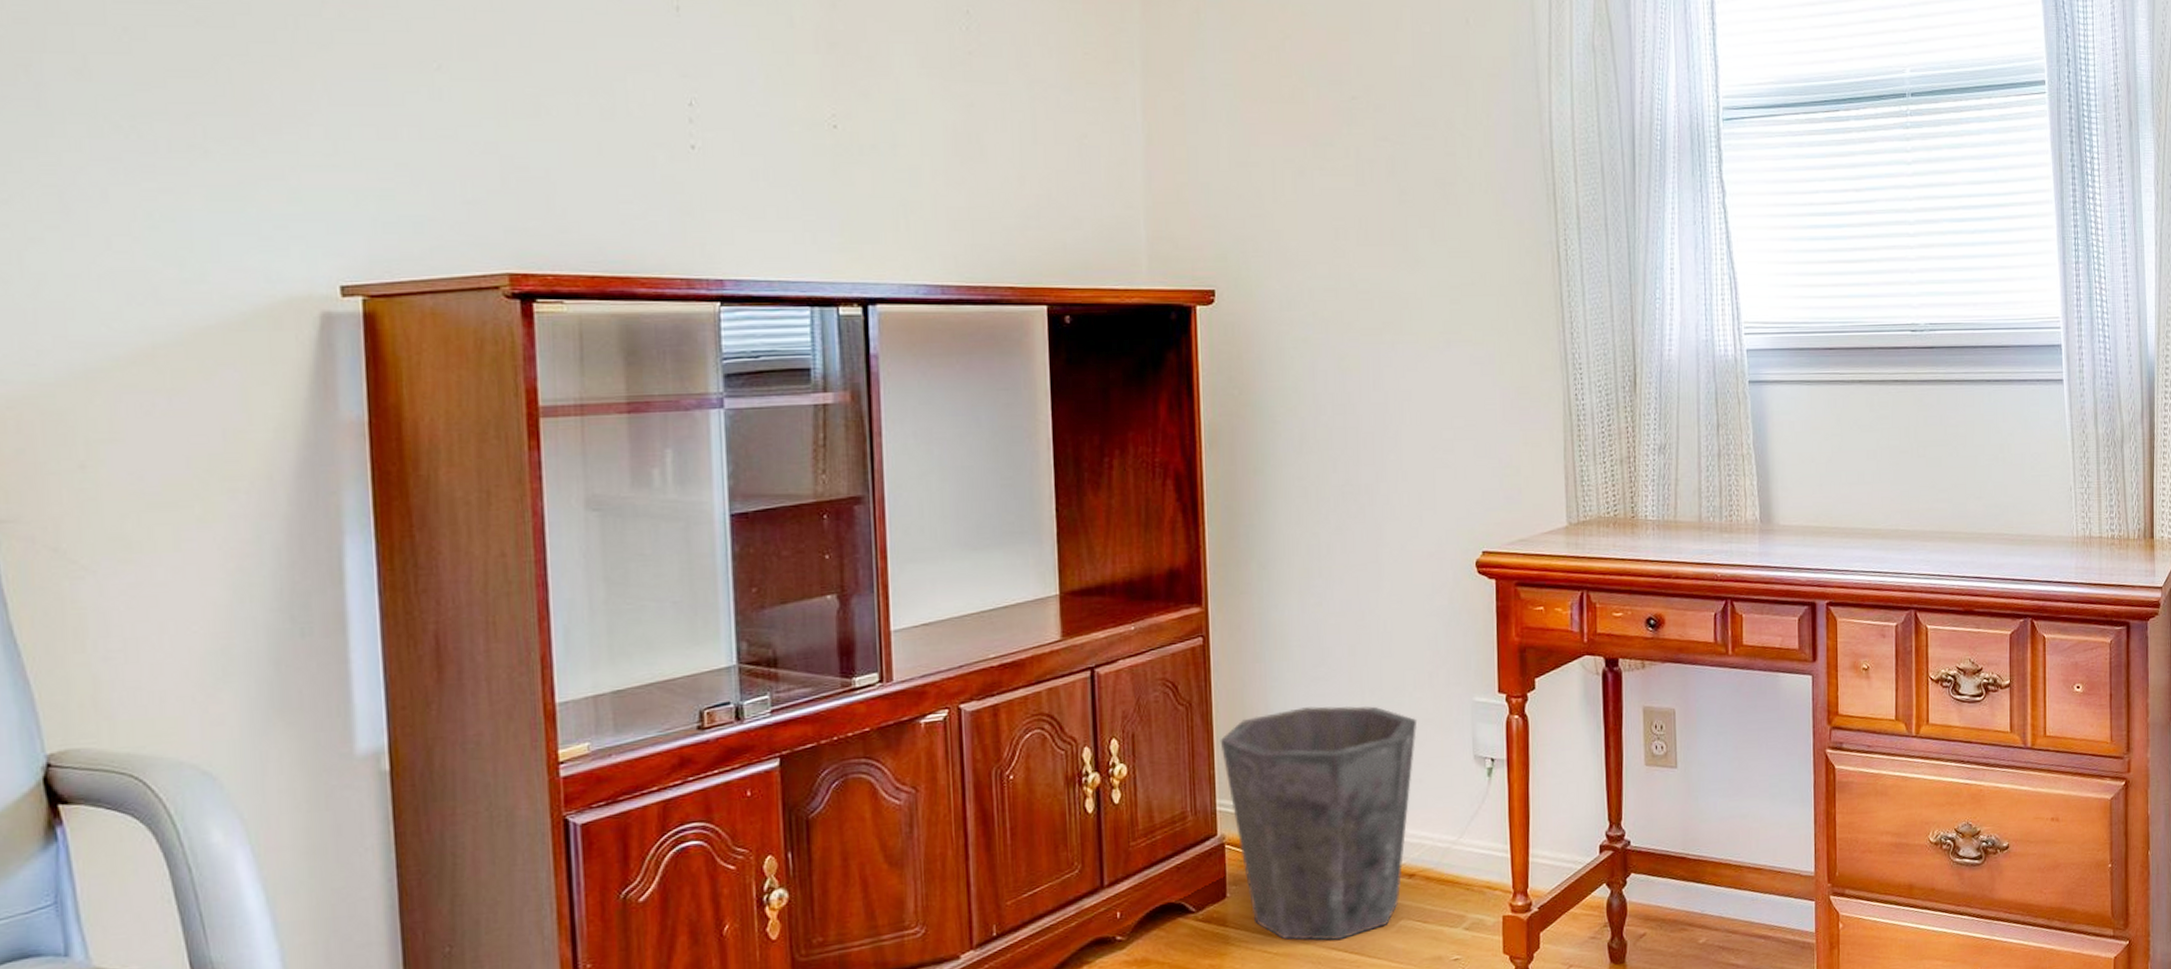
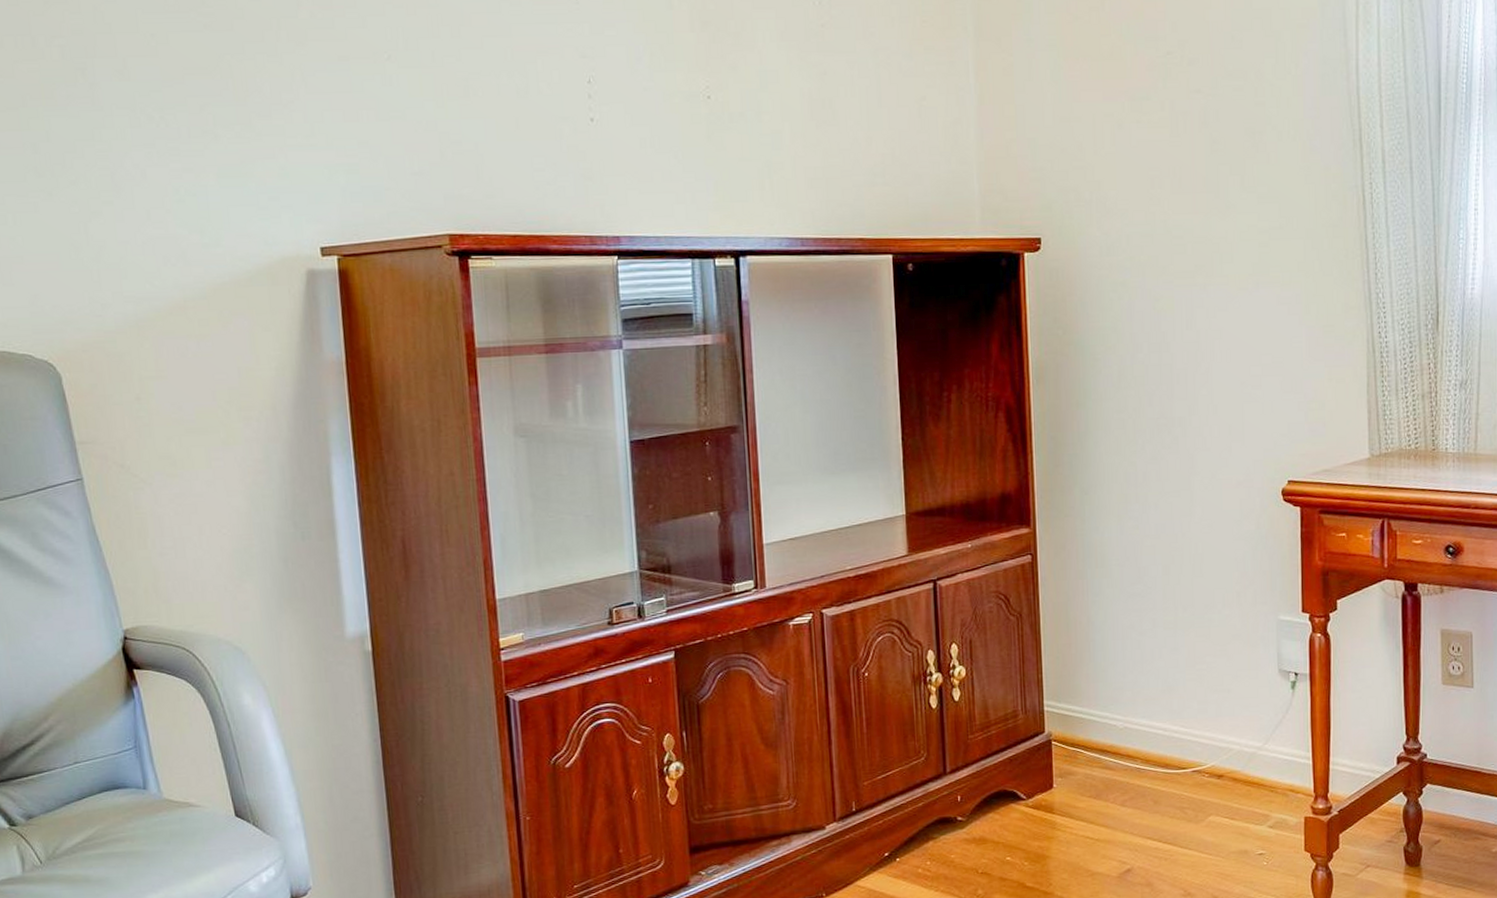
waste bin: present [1220,705,1418,941] -> none [1047,620,1226,831]

